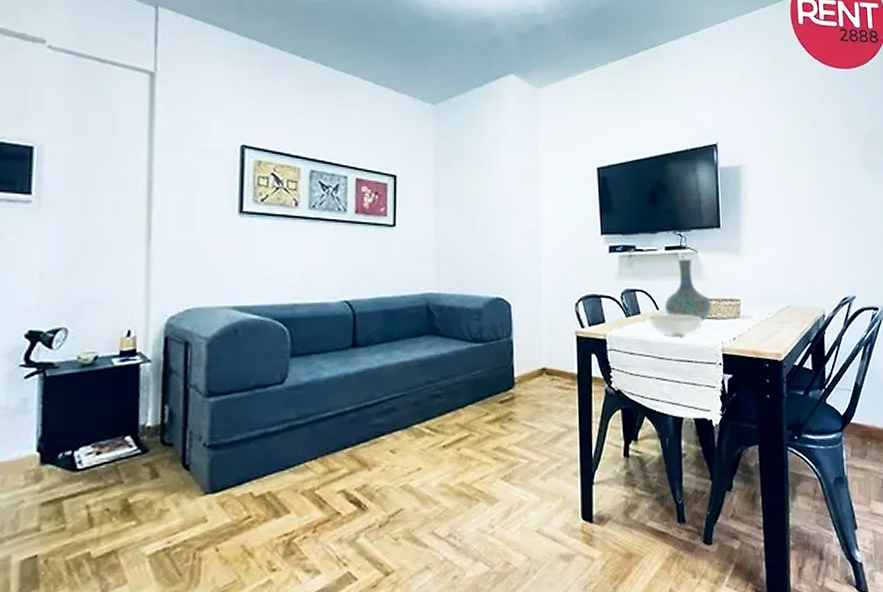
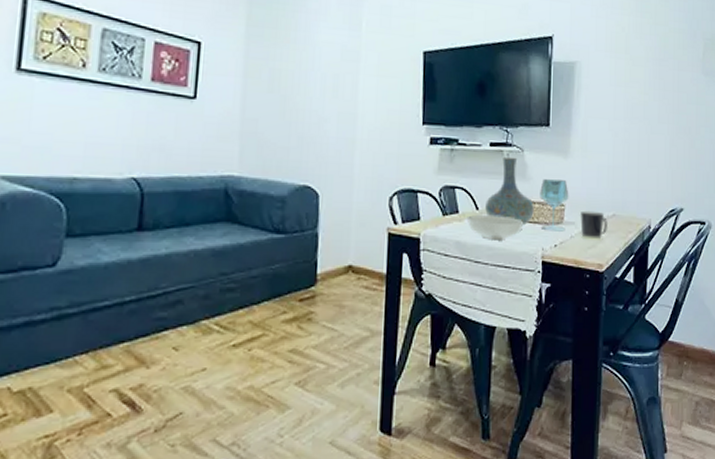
wine glass: none [715,277,744,326] -> present [540,179,569,232]
mug: none [756,304,783,331] -> present [580,210,607,240]

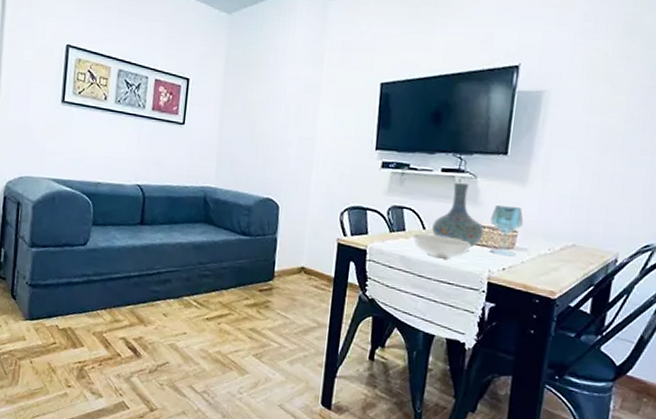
mug: present [580,210,607,240] -> none [533,238,565,268]

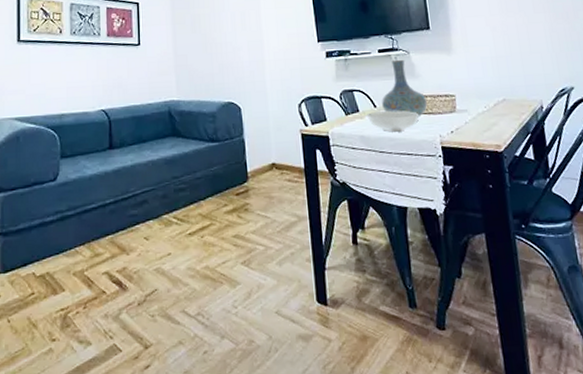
wine glass: present [490,205,524,257] -> none [429,74,459,120]

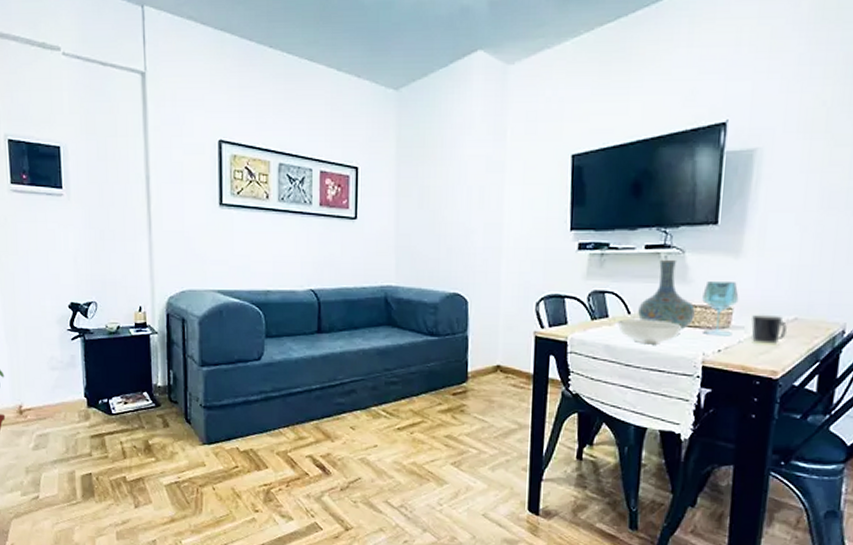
wine glass: none [429,74,459,120] -> present [702,281,739,336]
mug: none [471,98,500,124] -> present [751,314,787,346]

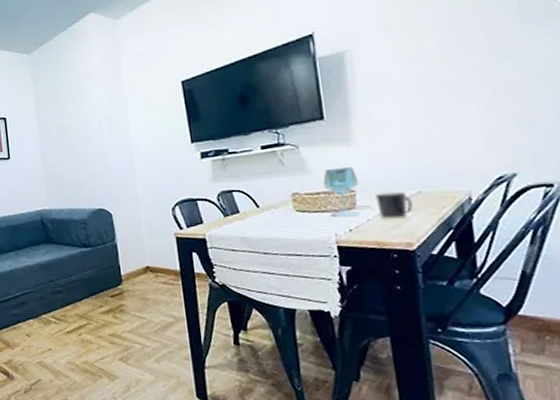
bowl: present [617,319,682,345] -> none [248,209,311,233]
vase: present [638,259,695,332] -> none [265,154,320,218]

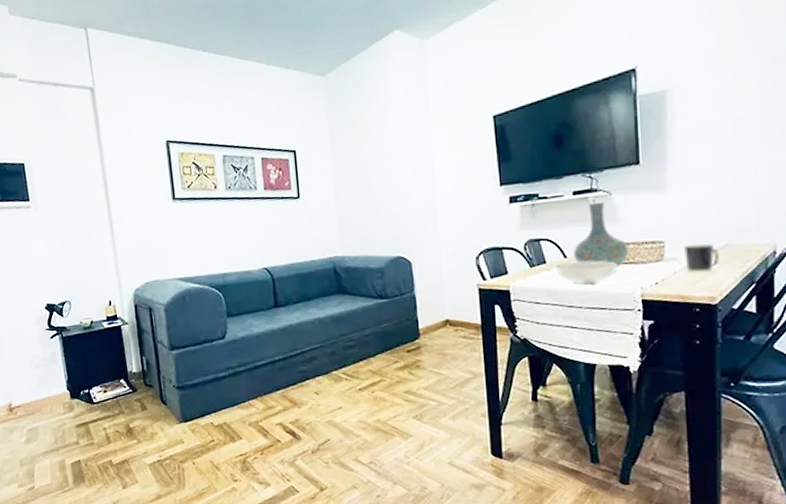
bowl: none [248,209,311,233] -> present [555,260,618,285]
vase: none [265,154,320,218] -> present [574,201,629,269]
wine glass: present [323,167,360,218] -> none [634,216,669,270]

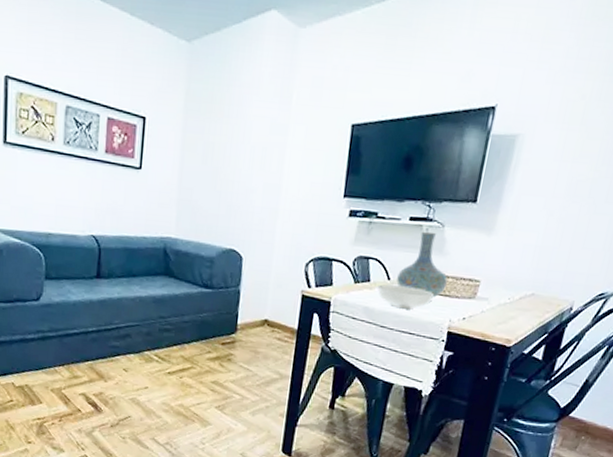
mug: present [684,243,719,274] -> none [493,287,525,317]

